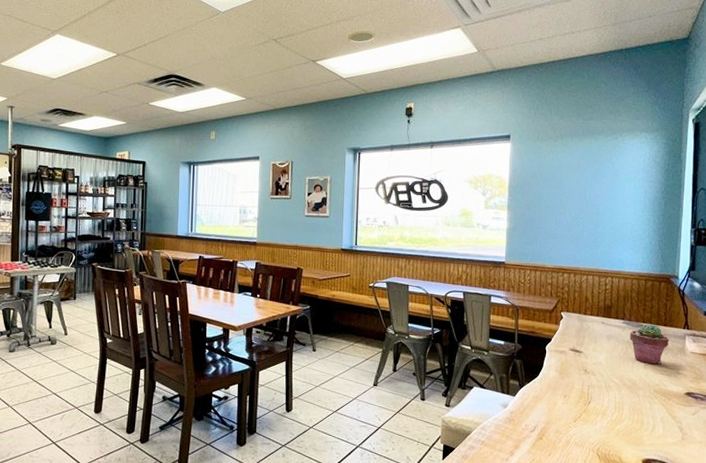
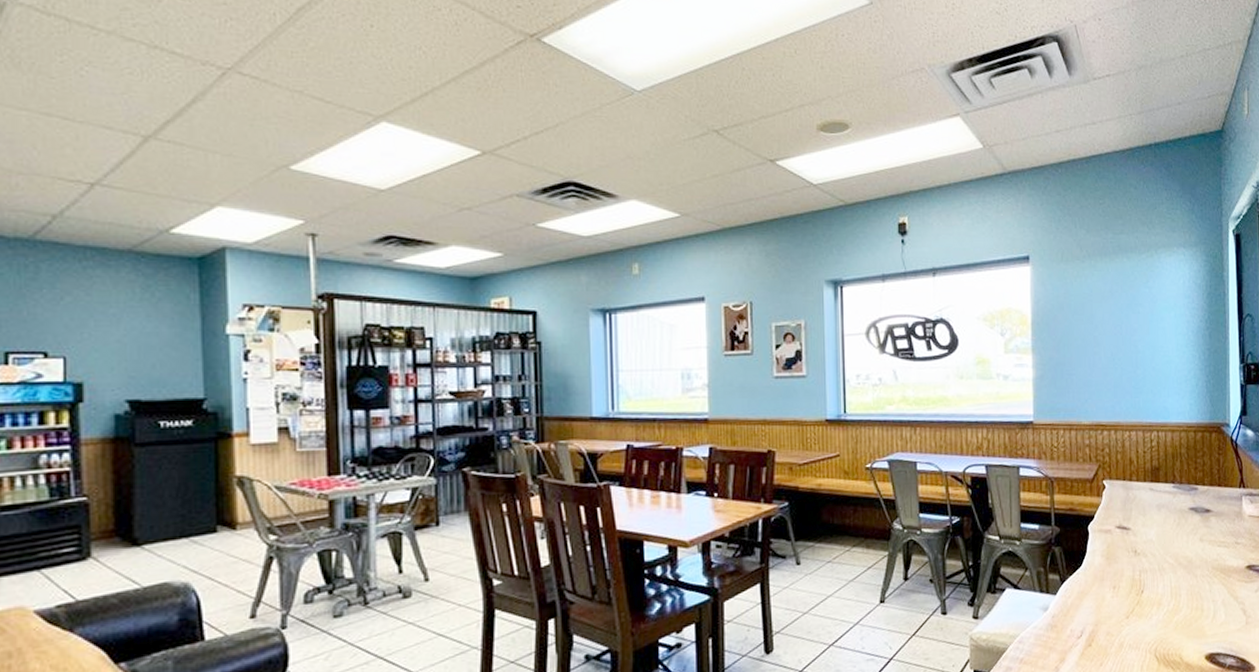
potted succulent: present [630,324,670,364] -> none [1182,485,1225,535]

